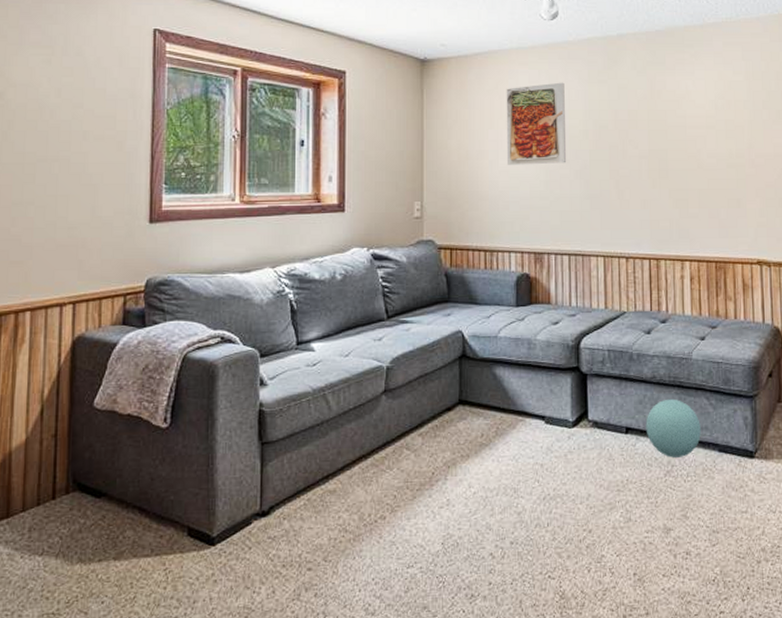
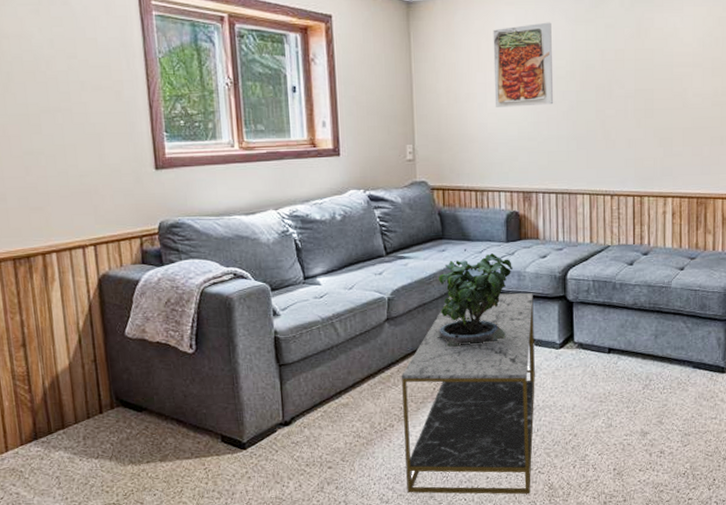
coffee table: none [397,363,545,605] -> present [402,293,535,495]
potted plant: none [438,313,522,424] -> present [436,248,512,347]
ball: present [645,398,701,458] -> none [627,322,677,373]

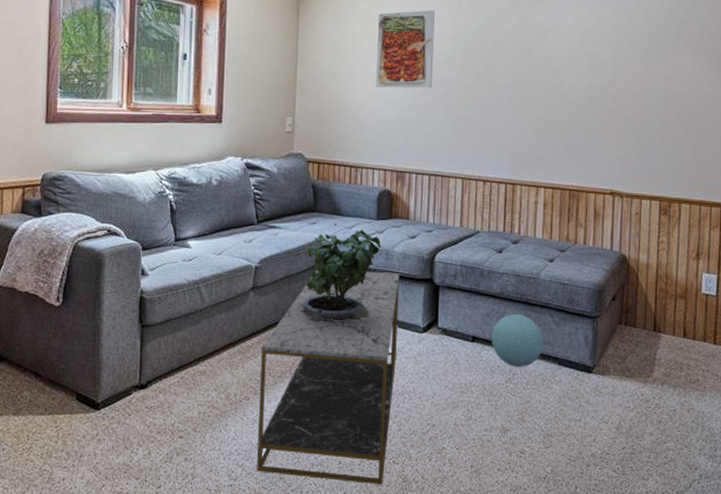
ball: none [627,322,677,373] -> present [491,313,543,367]

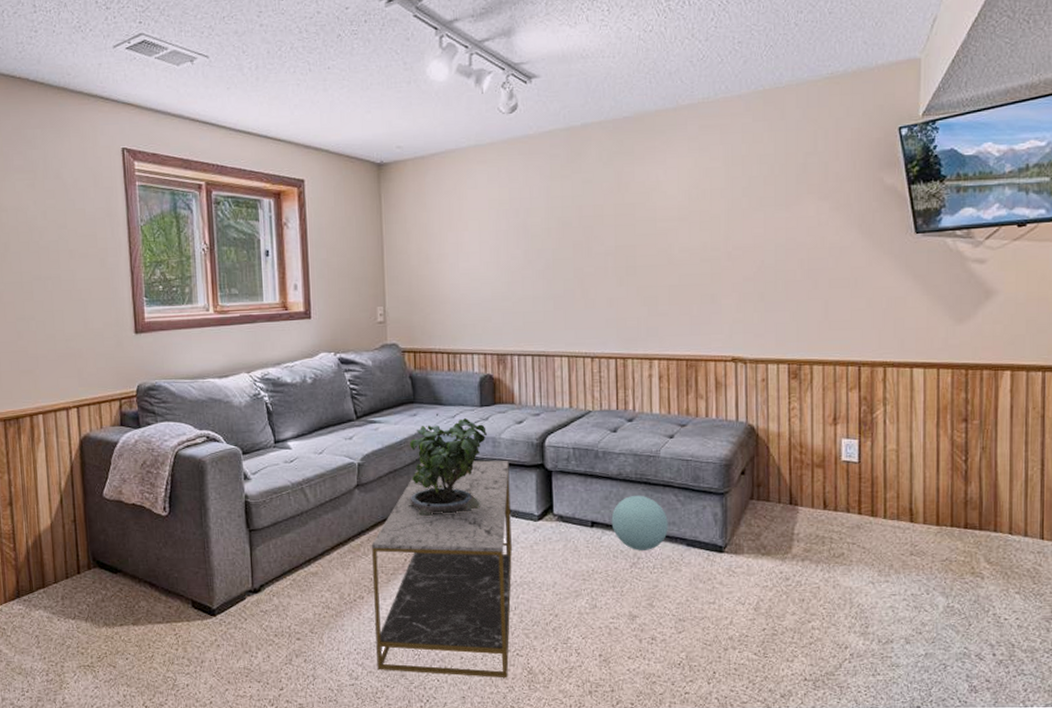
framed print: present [375,10,435,88] -> none [464,179,529,267]

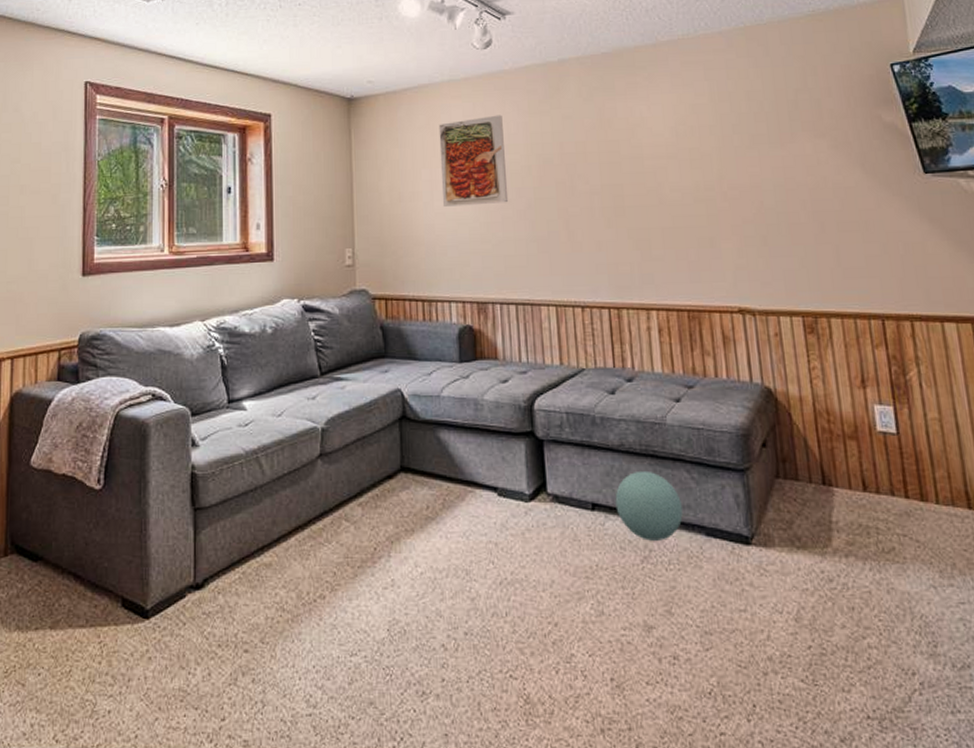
coffee table: present [372,460,512,678] -> none [336,426,501,709]
potted plant: present [407,413,487,516] -> none [378,369,467,494]
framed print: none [464,179,529,267] -> present [438,115,509,207]

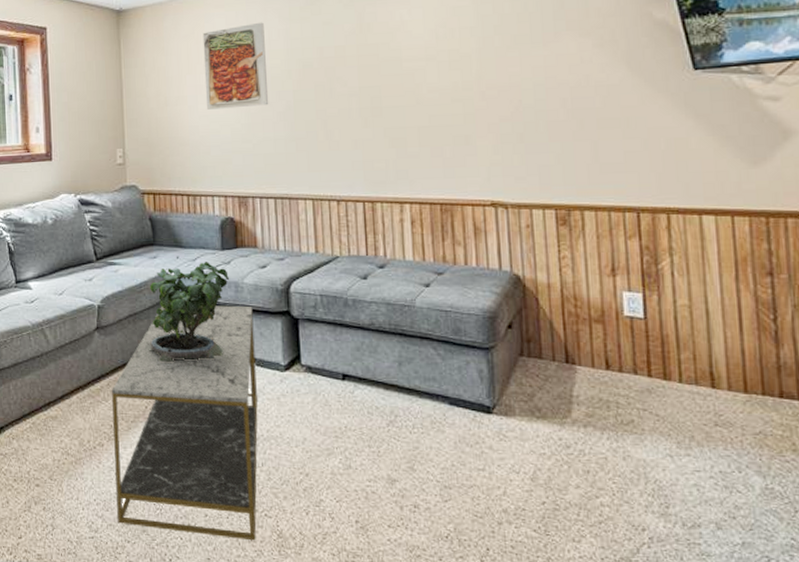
coffee table: none [336,426,501,709] -> present [112,305,258,541]
potted plant: none [378,369,467,494] -> present [148,256,229,362]
ball: present [615,470,683,541] -> none [364,347,428,408]

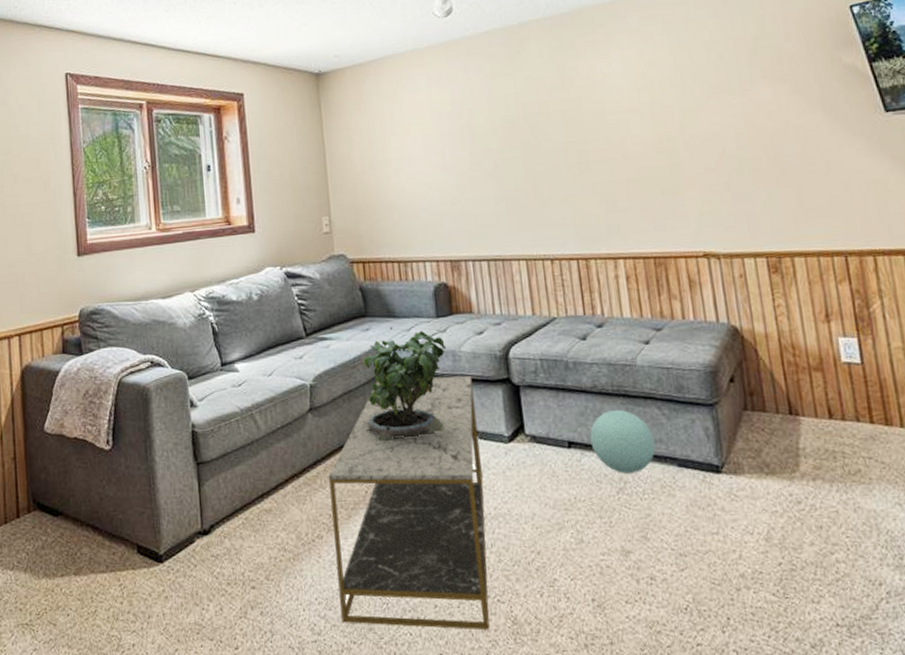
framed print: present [202,22,269,110] -> none [405,80,476,172]
ball: none [364,347,428,408] -> present [589,409,655,474]

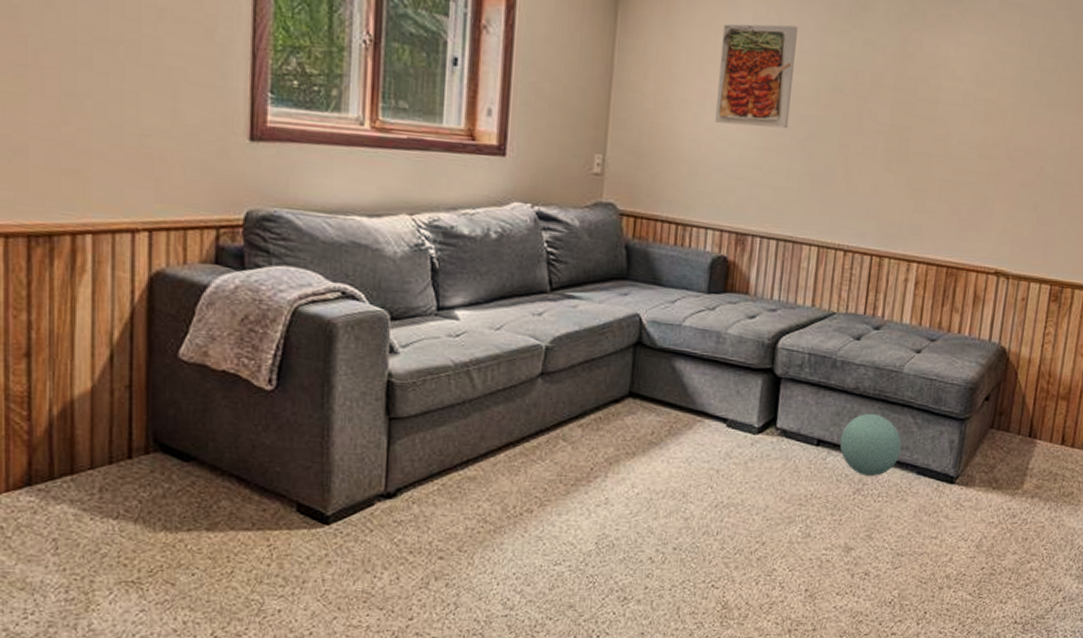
coffee table: present [329,376,490,630] -> none [540,354,733,613]
potted plant: present [363,326,445,441] -> none [603,295,711,418]
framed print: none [405,80,476,172] -> present [714,24,798,129]

